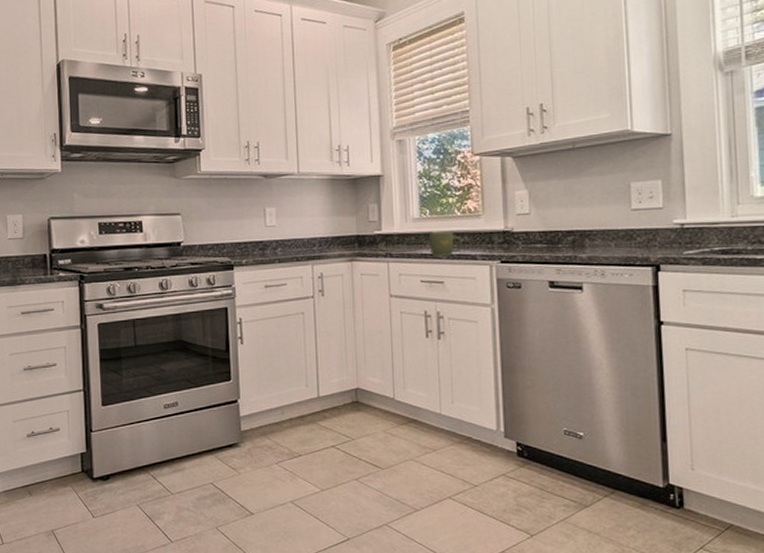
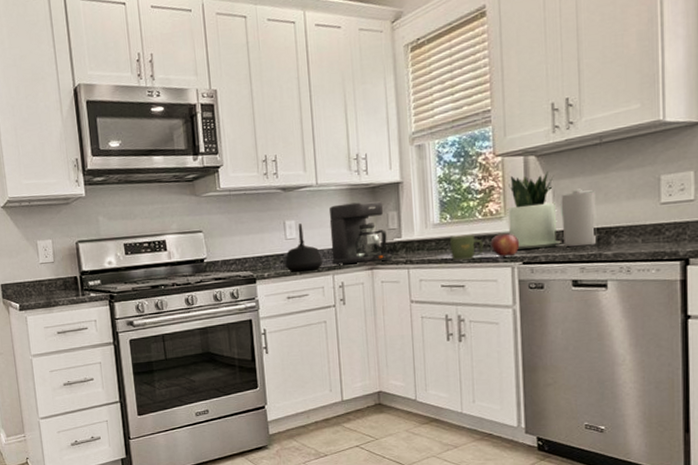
kettle: none [263,211,303,261] -> present [284,224,323,273]
coffee maker: none [309,192,372,255] -> present [328,200,392,265]
fruit: none [469,230,498,255] -> present [490,233,520,258]
planter: none [486,173,538,249] -> present [508,171,561,250]
paper towel holder: none [536,192,572,248] -> present [561,190,597,247]

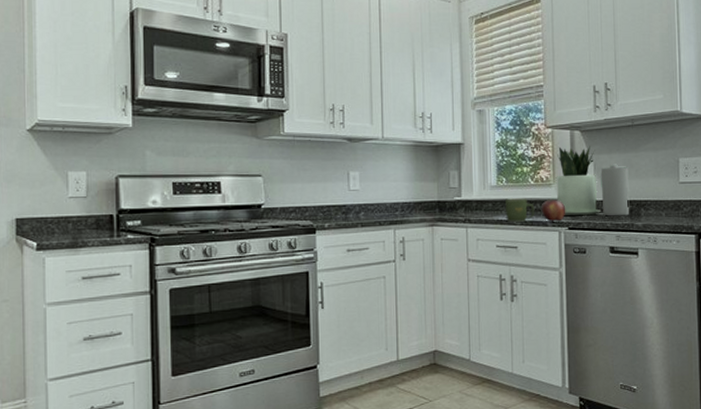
kettle: present [284,224,323,273] -> none [346,176,385,226]
coffee maker: present [328,200,392,265] -> none [393,159,452,220]

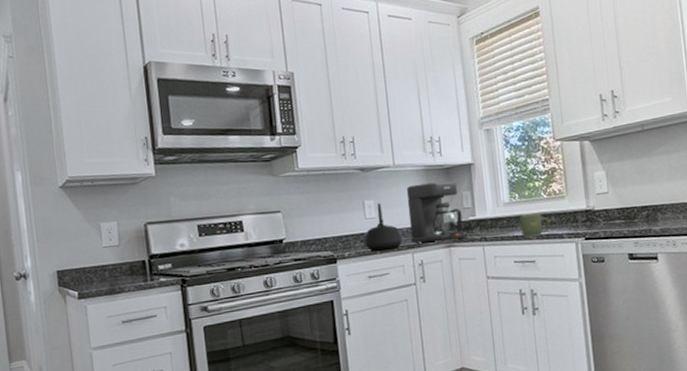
kettle: none [346,176,385,226] -> present [364,203,403,253]
coffee maker: none [393,159,452,220] -> present [406,181,468,243]
fruit: present [541,198,566,222] -> none [556,211,582,234]
planter: present [557,146,601,216] -> none [568,155,616,227]
paper towel holder: present [600,165,630,216] -> none [613,172,646,224]

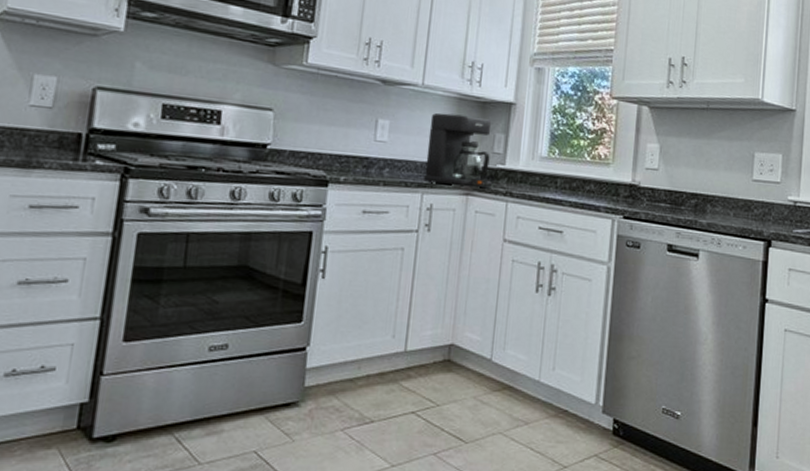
kettle: present [364,203,403,253] -> none [367,125,414,186]
mug: present [520,212,550,238] -> none [553,173,588,204]

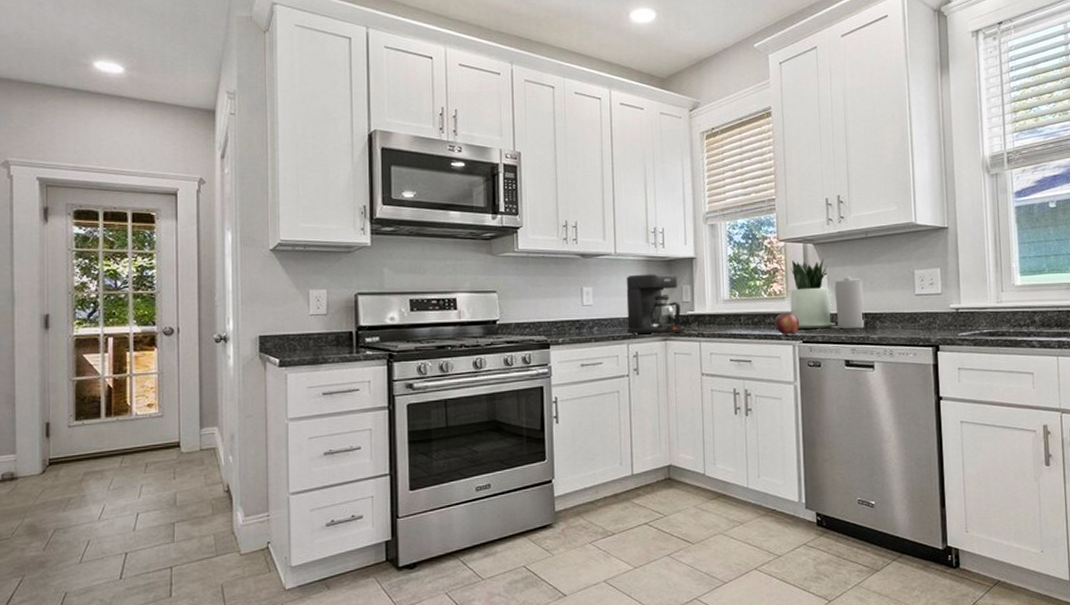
fruit: none [594,180,623,208] -> present [774,312,800,336]
planter: none [615,122,663,206] -> present [790,259,835,330]
paper towel holder: none [664,150,698,211] -> present [834,278,865,330]

